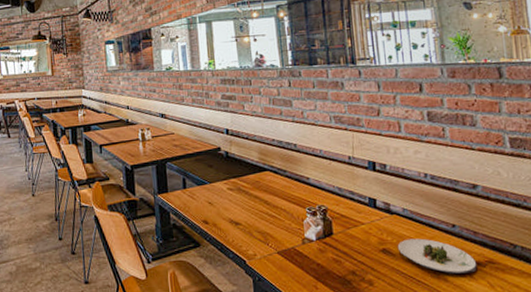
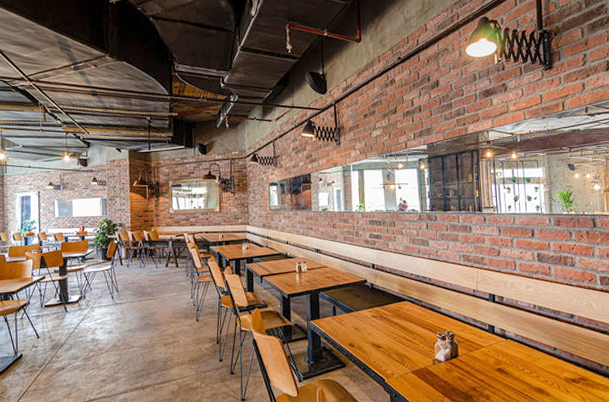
salad plate: present [397,238,477,275] -> none [510,359,572,390]

